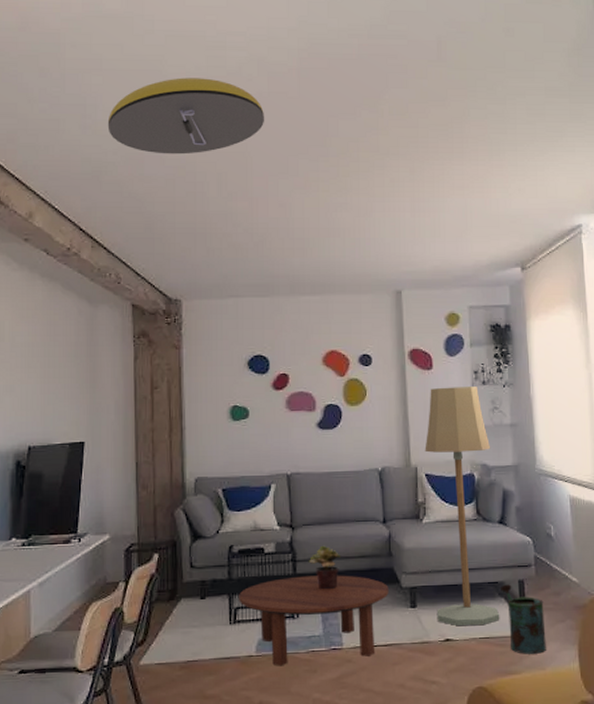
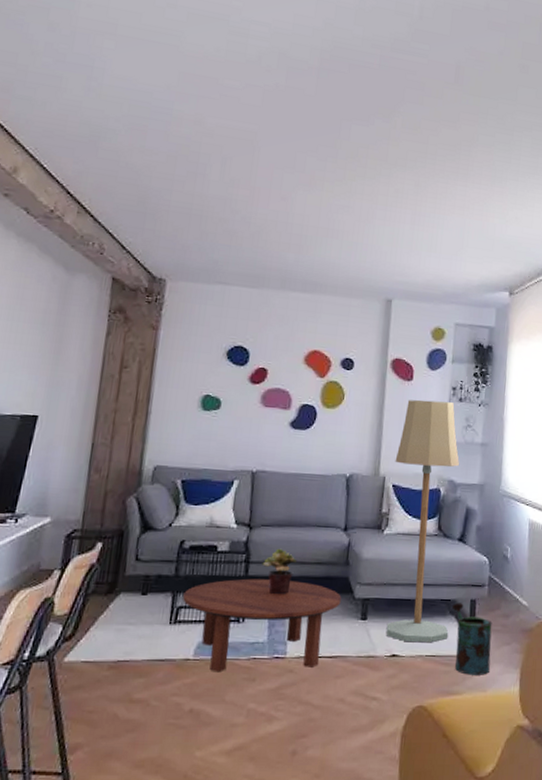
ceiling light: present [107,78,265,155] -> none [113,56,279,135]

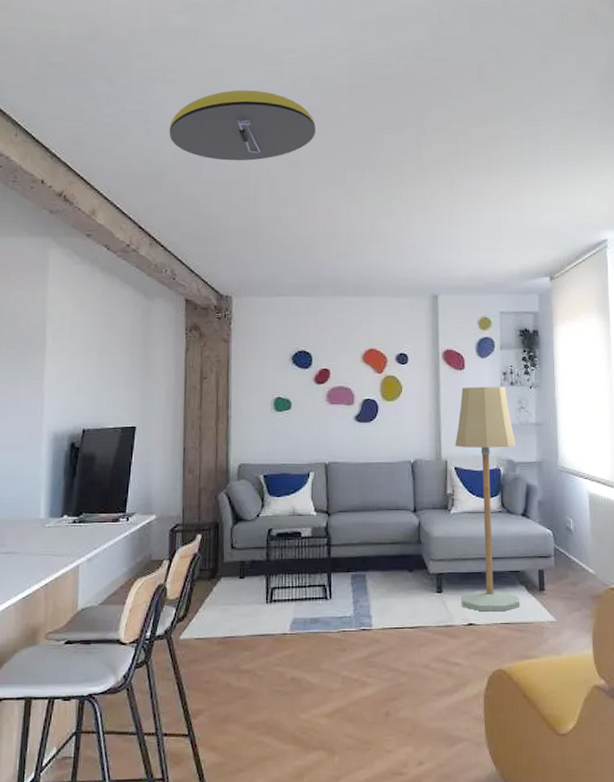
ceiling light: none [113,56,279,135] -> present [169,90,316,161]
coffee table: present [183,578,341,673] -> none [276,560,417,645]
potted plant: present [262,548,296,595] -> none [342,531,373,574]
watering can: present [452,603,493,675] -> none [522,573,563,640]

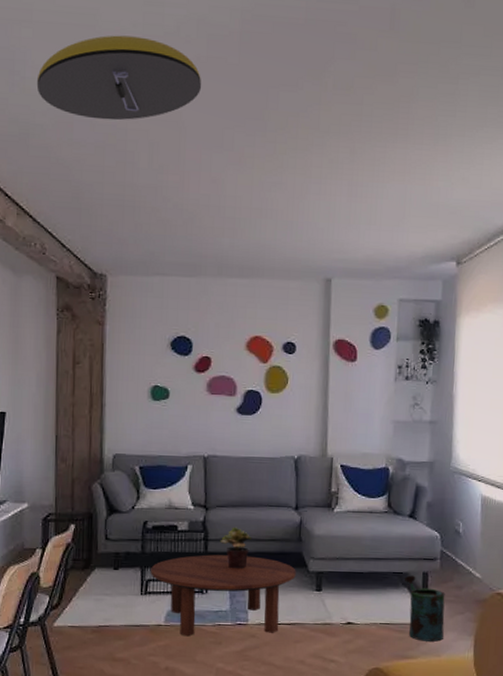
coffee table: none [276,560,417,645] -> present [151,554,296,637]
potted plant: none [342,531,373,574] -> present [220,527,251,569]
floor lamp: present [455,386,520,612] -> none [340,380,408,612]
watering can: none [522,573,563,640] -> present [405,575,445,642]

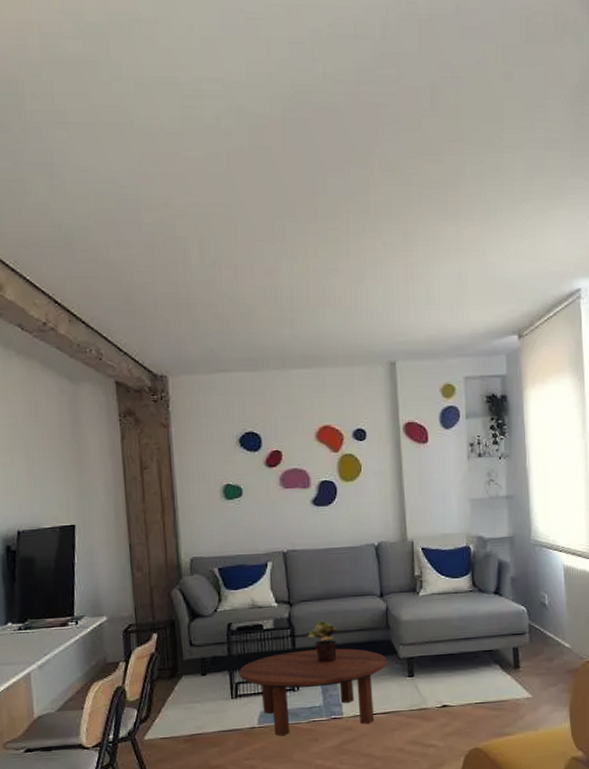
ceiling light: present [36,35,202,121] -> none [77,131,248,218]
watering can: present [405,575,445,642] -> none [496,652,539,717]

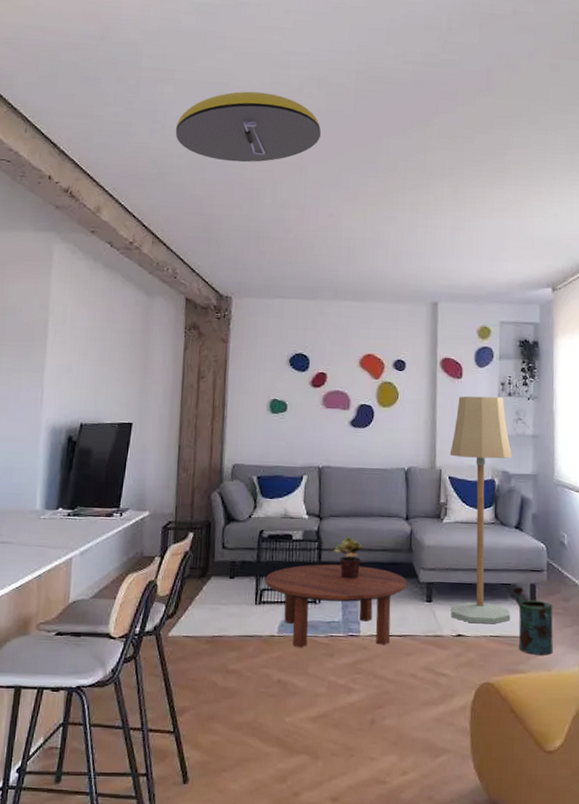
ceiling light: none [77,131,248,218] -> present [175,91,322,163]
floor lamp: none [421,459,495,693] -> present [450,396,513,624]
watering can: none [496,652,539,717] -> present [513,587,553,655]

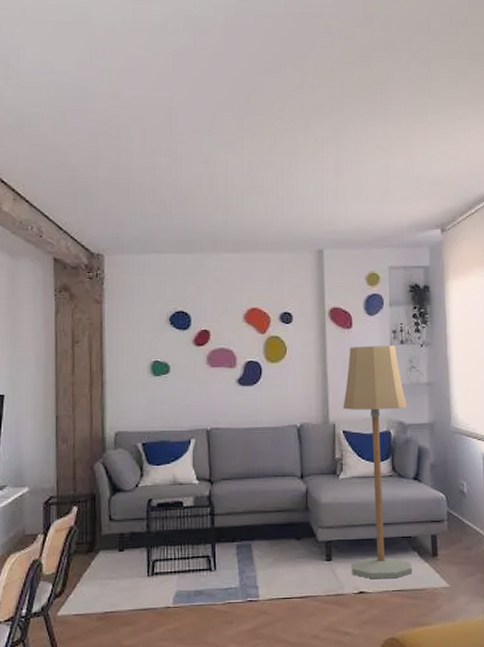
ceiling light: present [175,91,322,163] -> none [31,30,191,109]
coffee table: present [265,564,407,648] -> none [157,529,305,618]
potted plant: present [333,536,364,579] -> none [226,499,258,543]
watering can: present [513,587,553,655] -> none [414,539,456,606]

